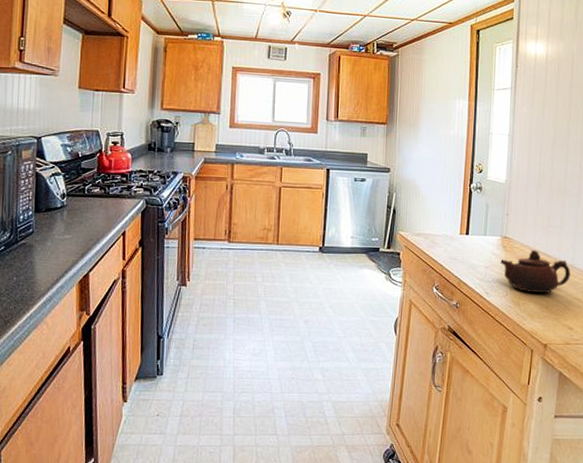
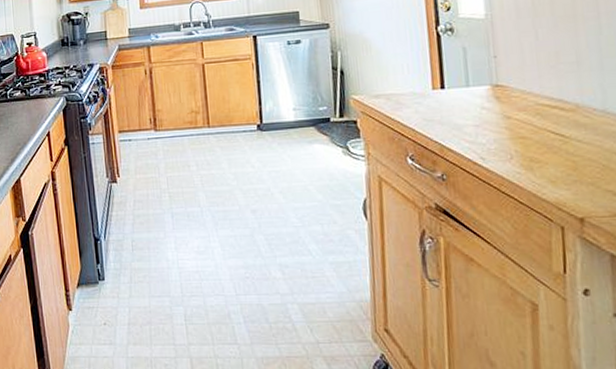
teapot: present [500,249,571,293] -> none [494,96,605,152]

